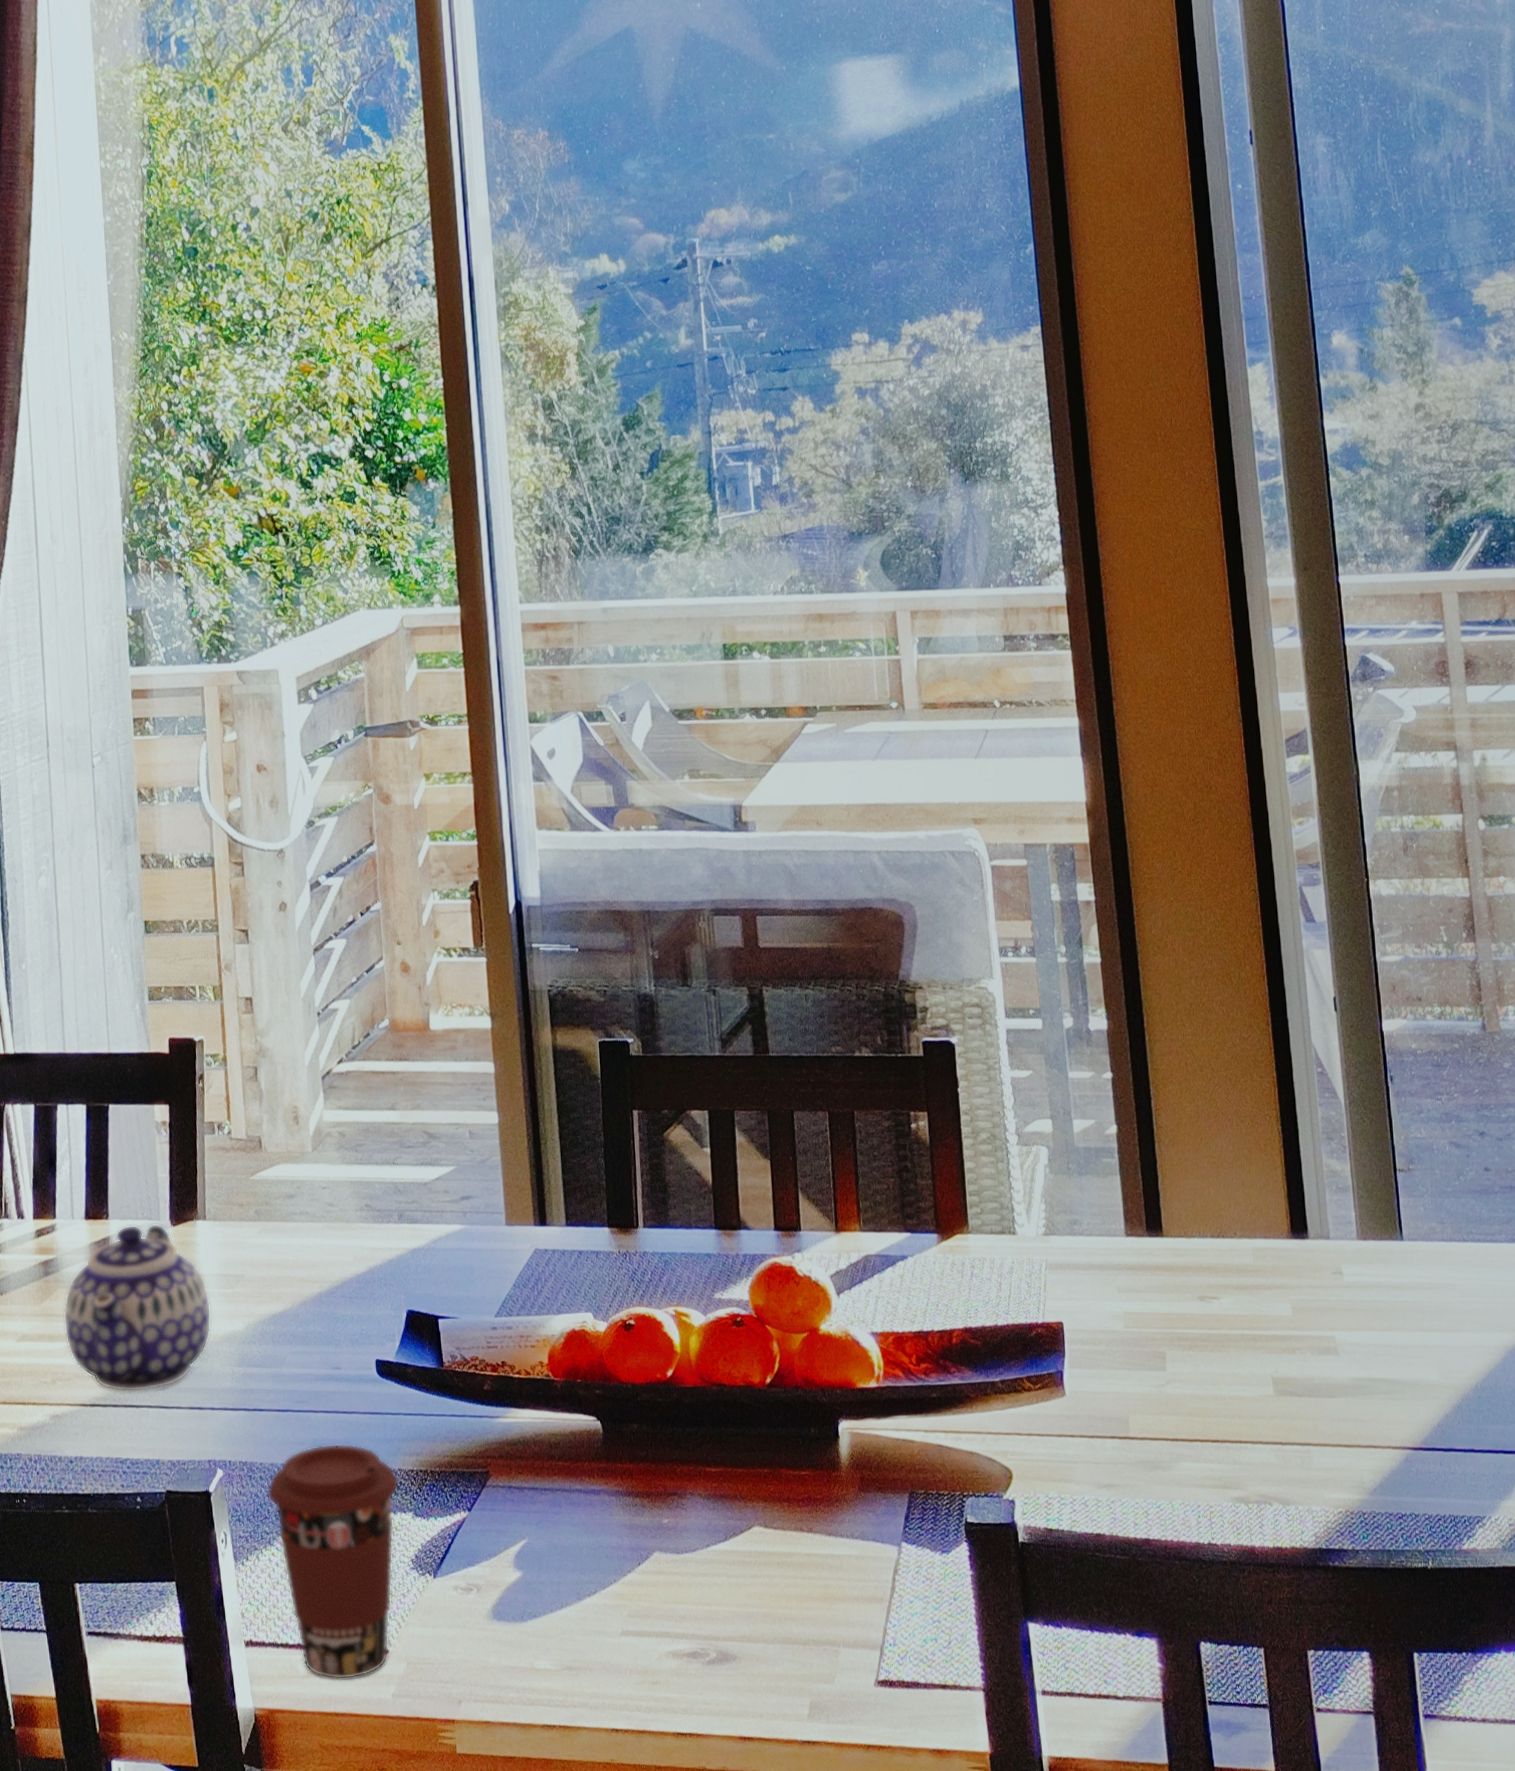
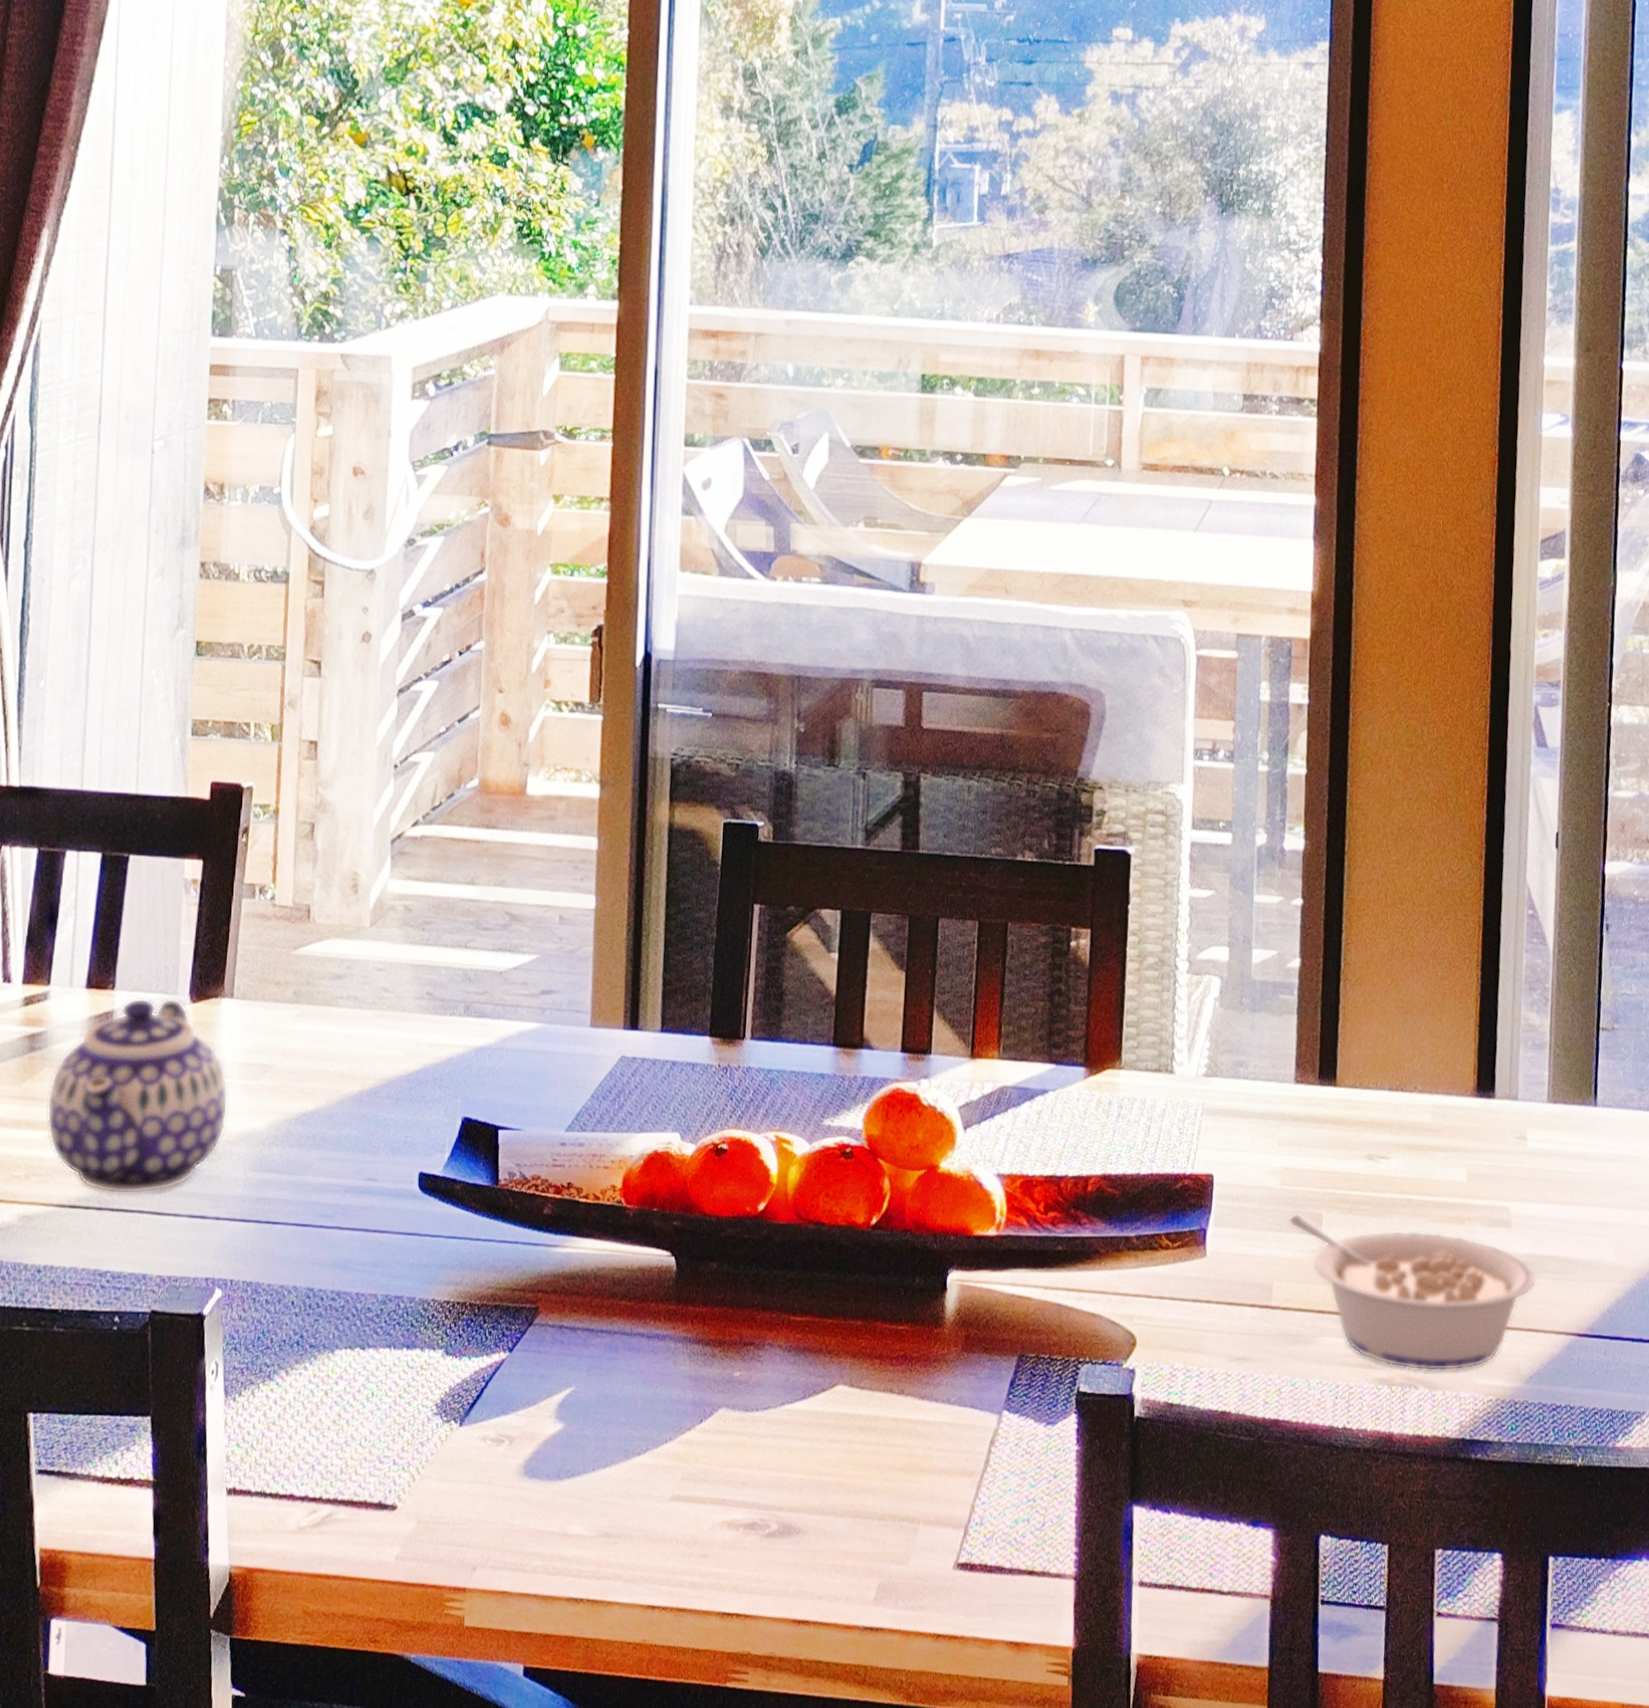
coffee cup: present [266,1443,400,1680] -> none [272,1266,432,1538]
legume: none [1135,1352,1368,1489] -> present [1288,1213,1536,1371]

